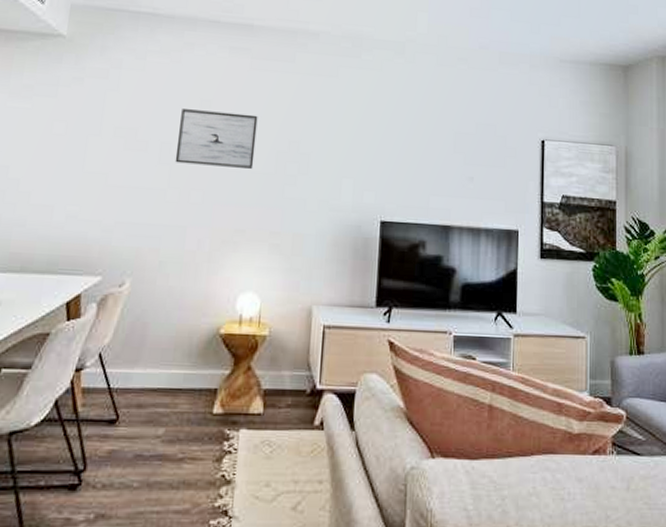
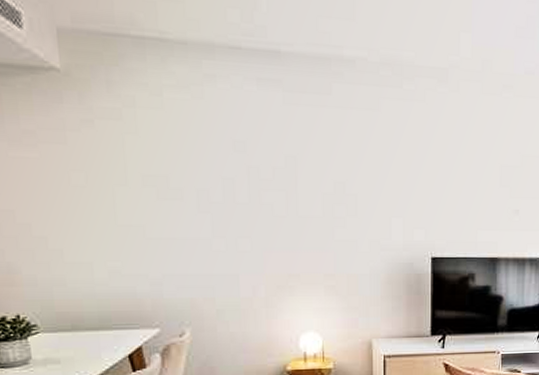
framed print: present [175,109,258,169] -> none [214,152,300,213]

